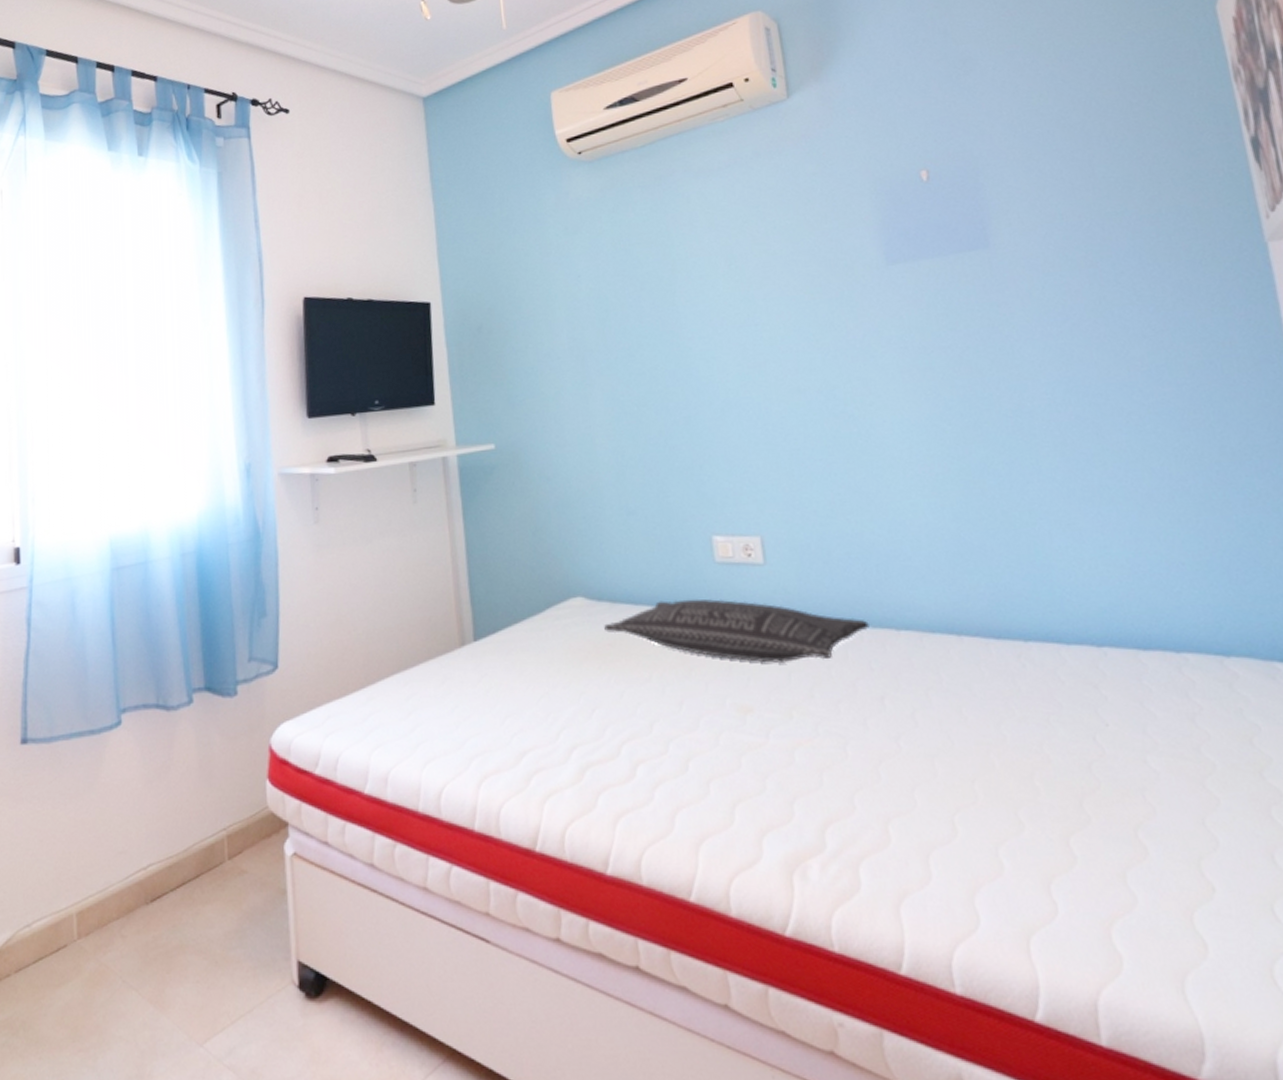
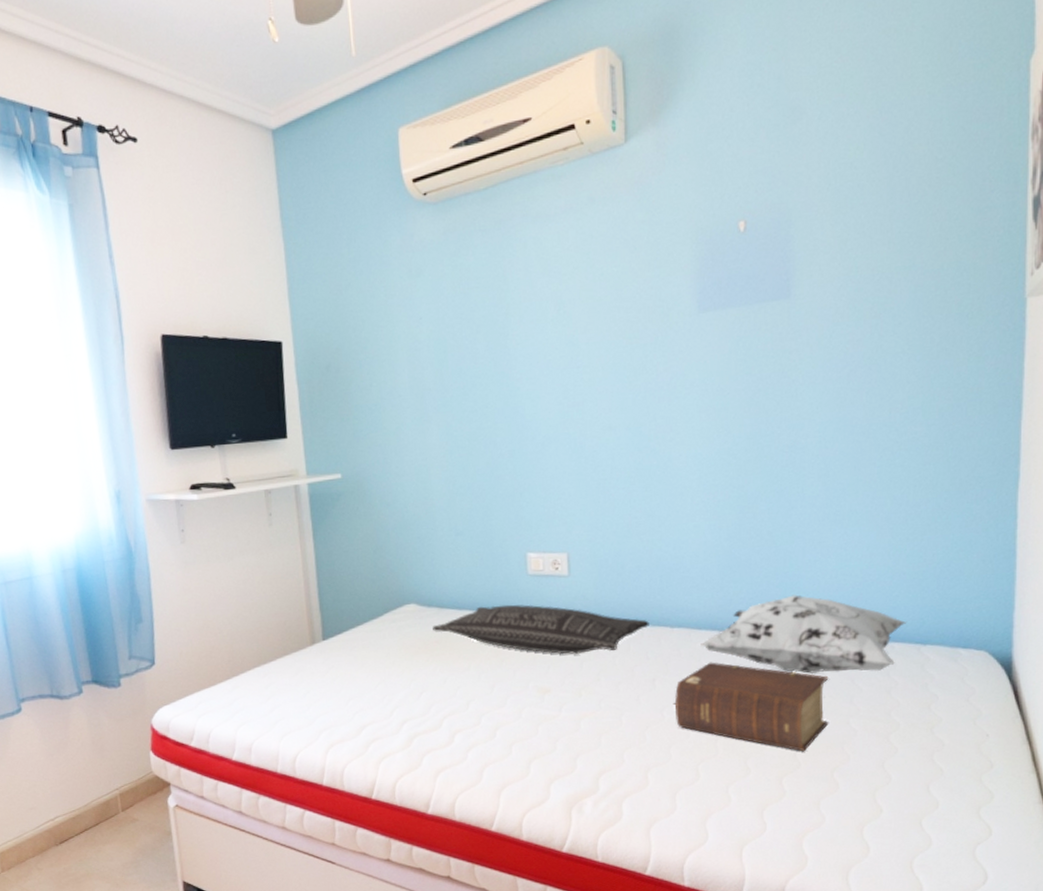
bible: none [911,675,1120,801] -> present [675,662,829,752]
decorative pillow: none [935,589,1199,694] -> present [699,594,907,675]

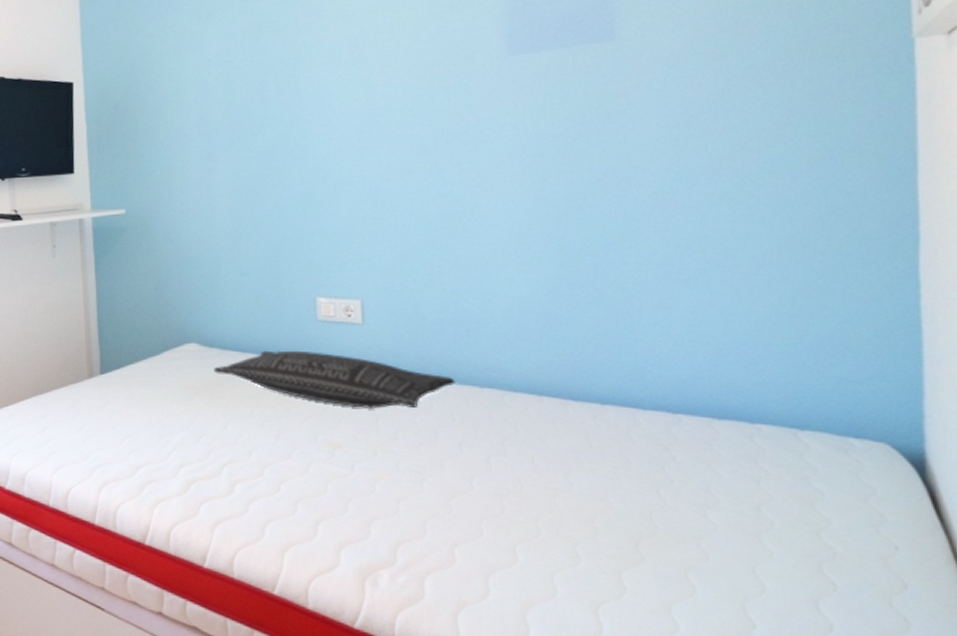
bible: present [675,662,829,752] -> none [486,429,680,544]
decorative pillow: present [699,594,907,675] -> none [514,360,778,456]

